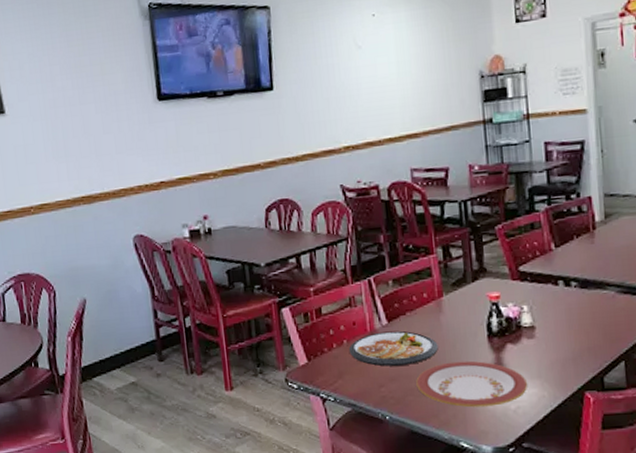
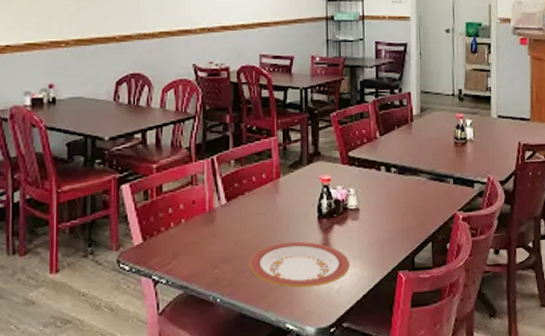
dish: present [348,331,438,367] -> none [186,210,272,247]

